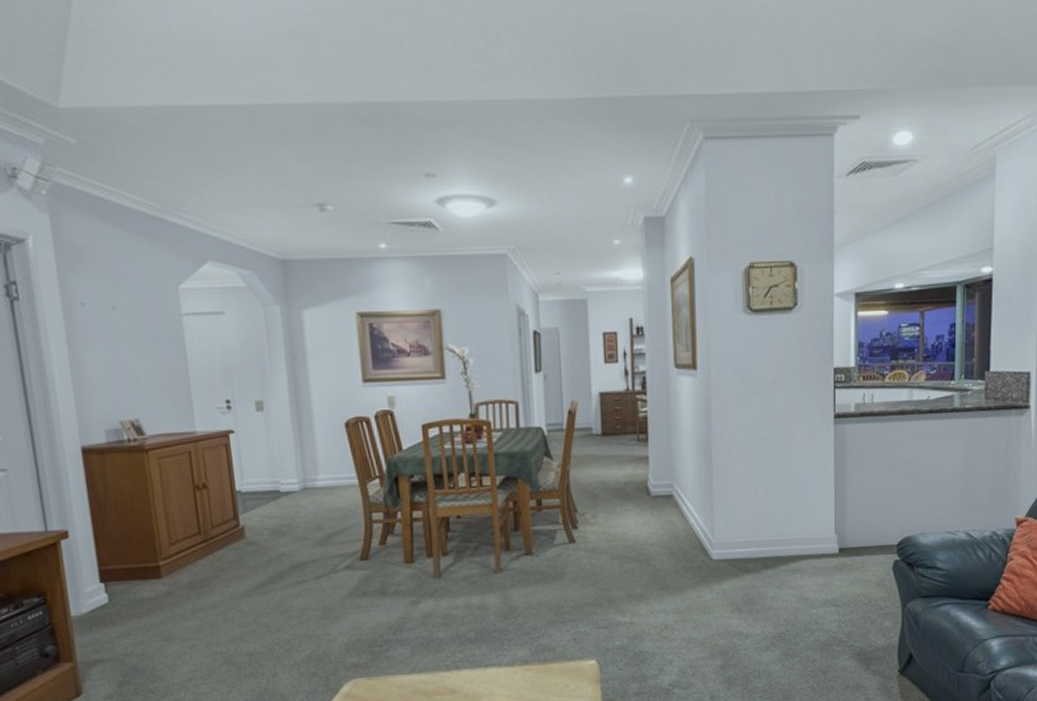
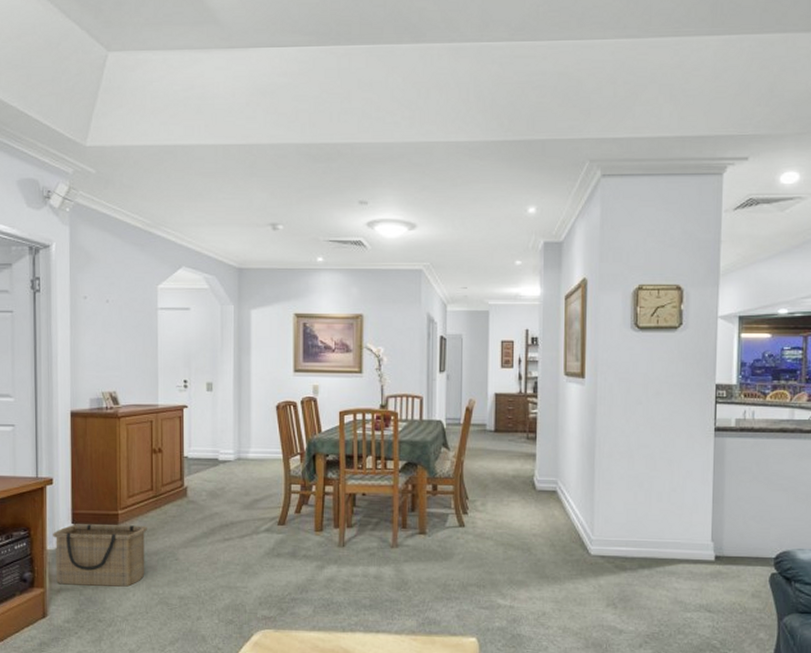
basket: none [75,576,202,656] -> present [52,524,147,587]

